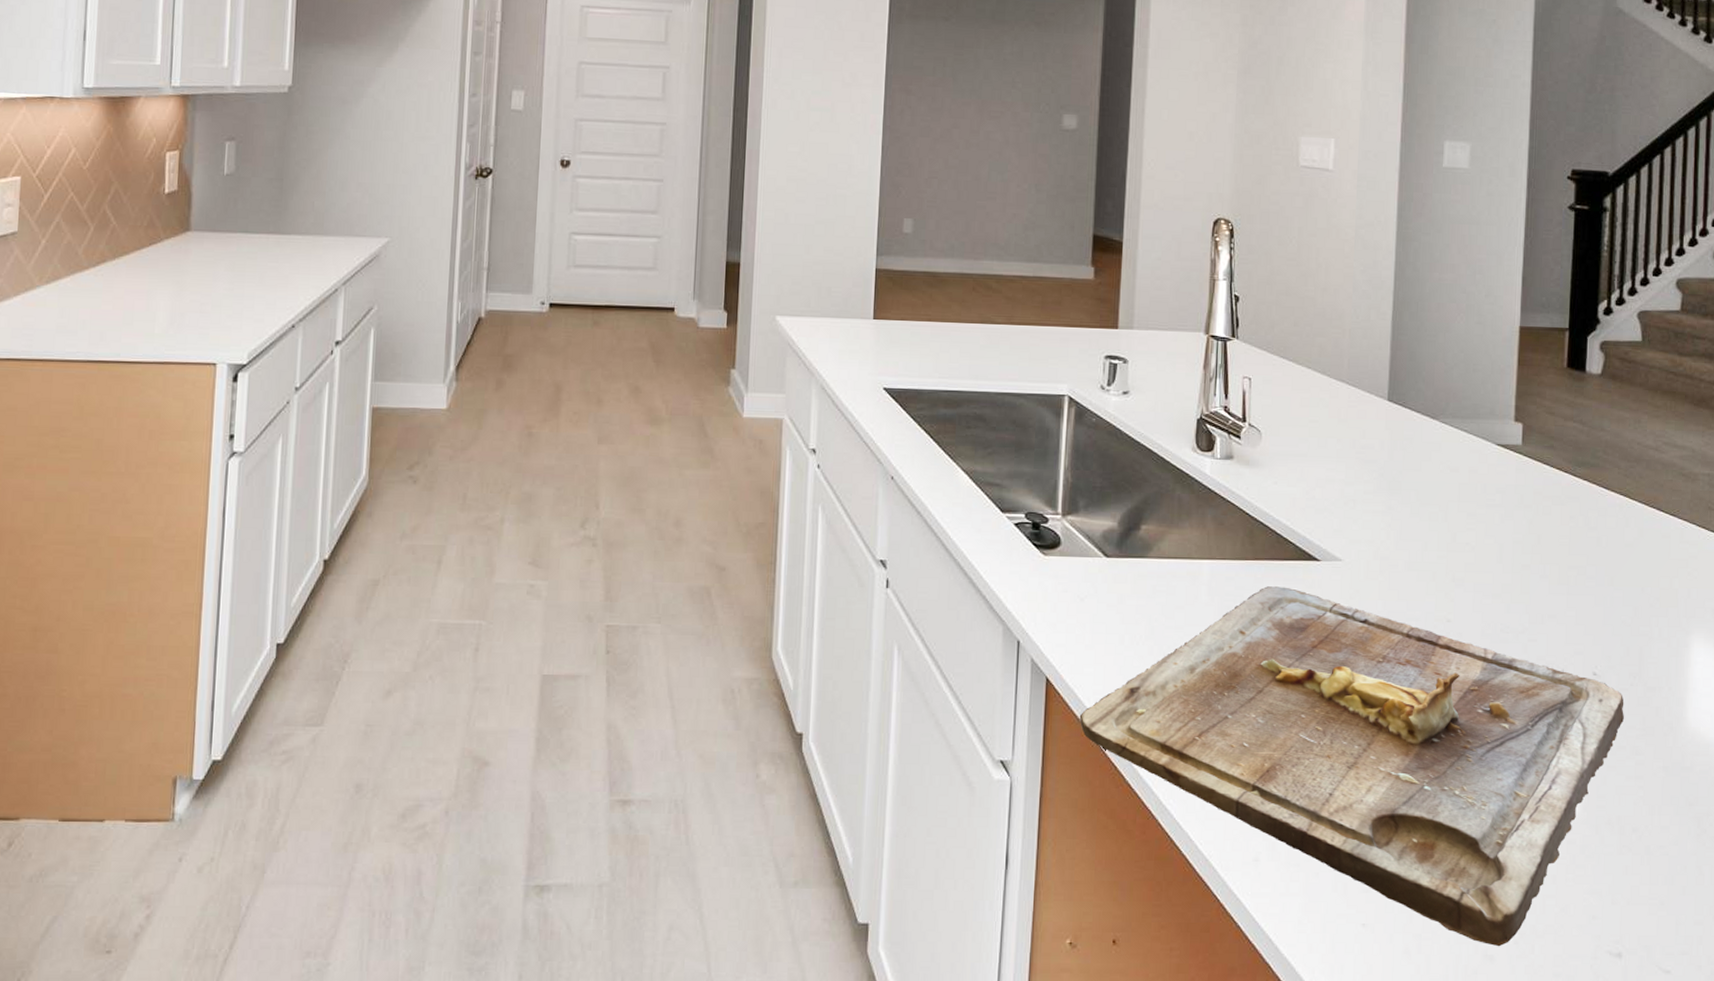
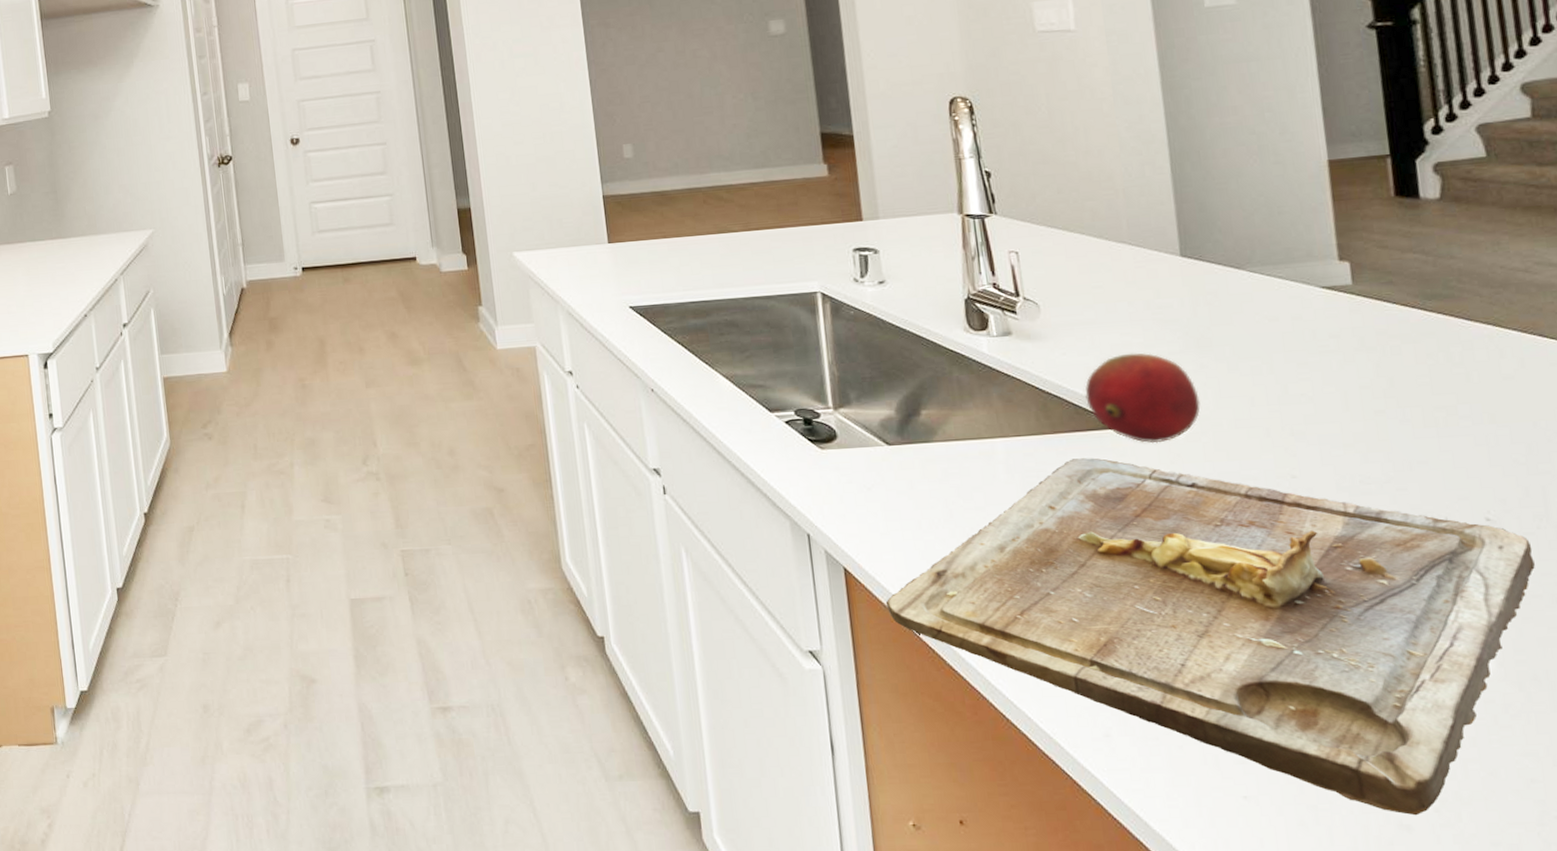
fruit: none [1287,488,1383,578] -> present [1085,353,1201,444]

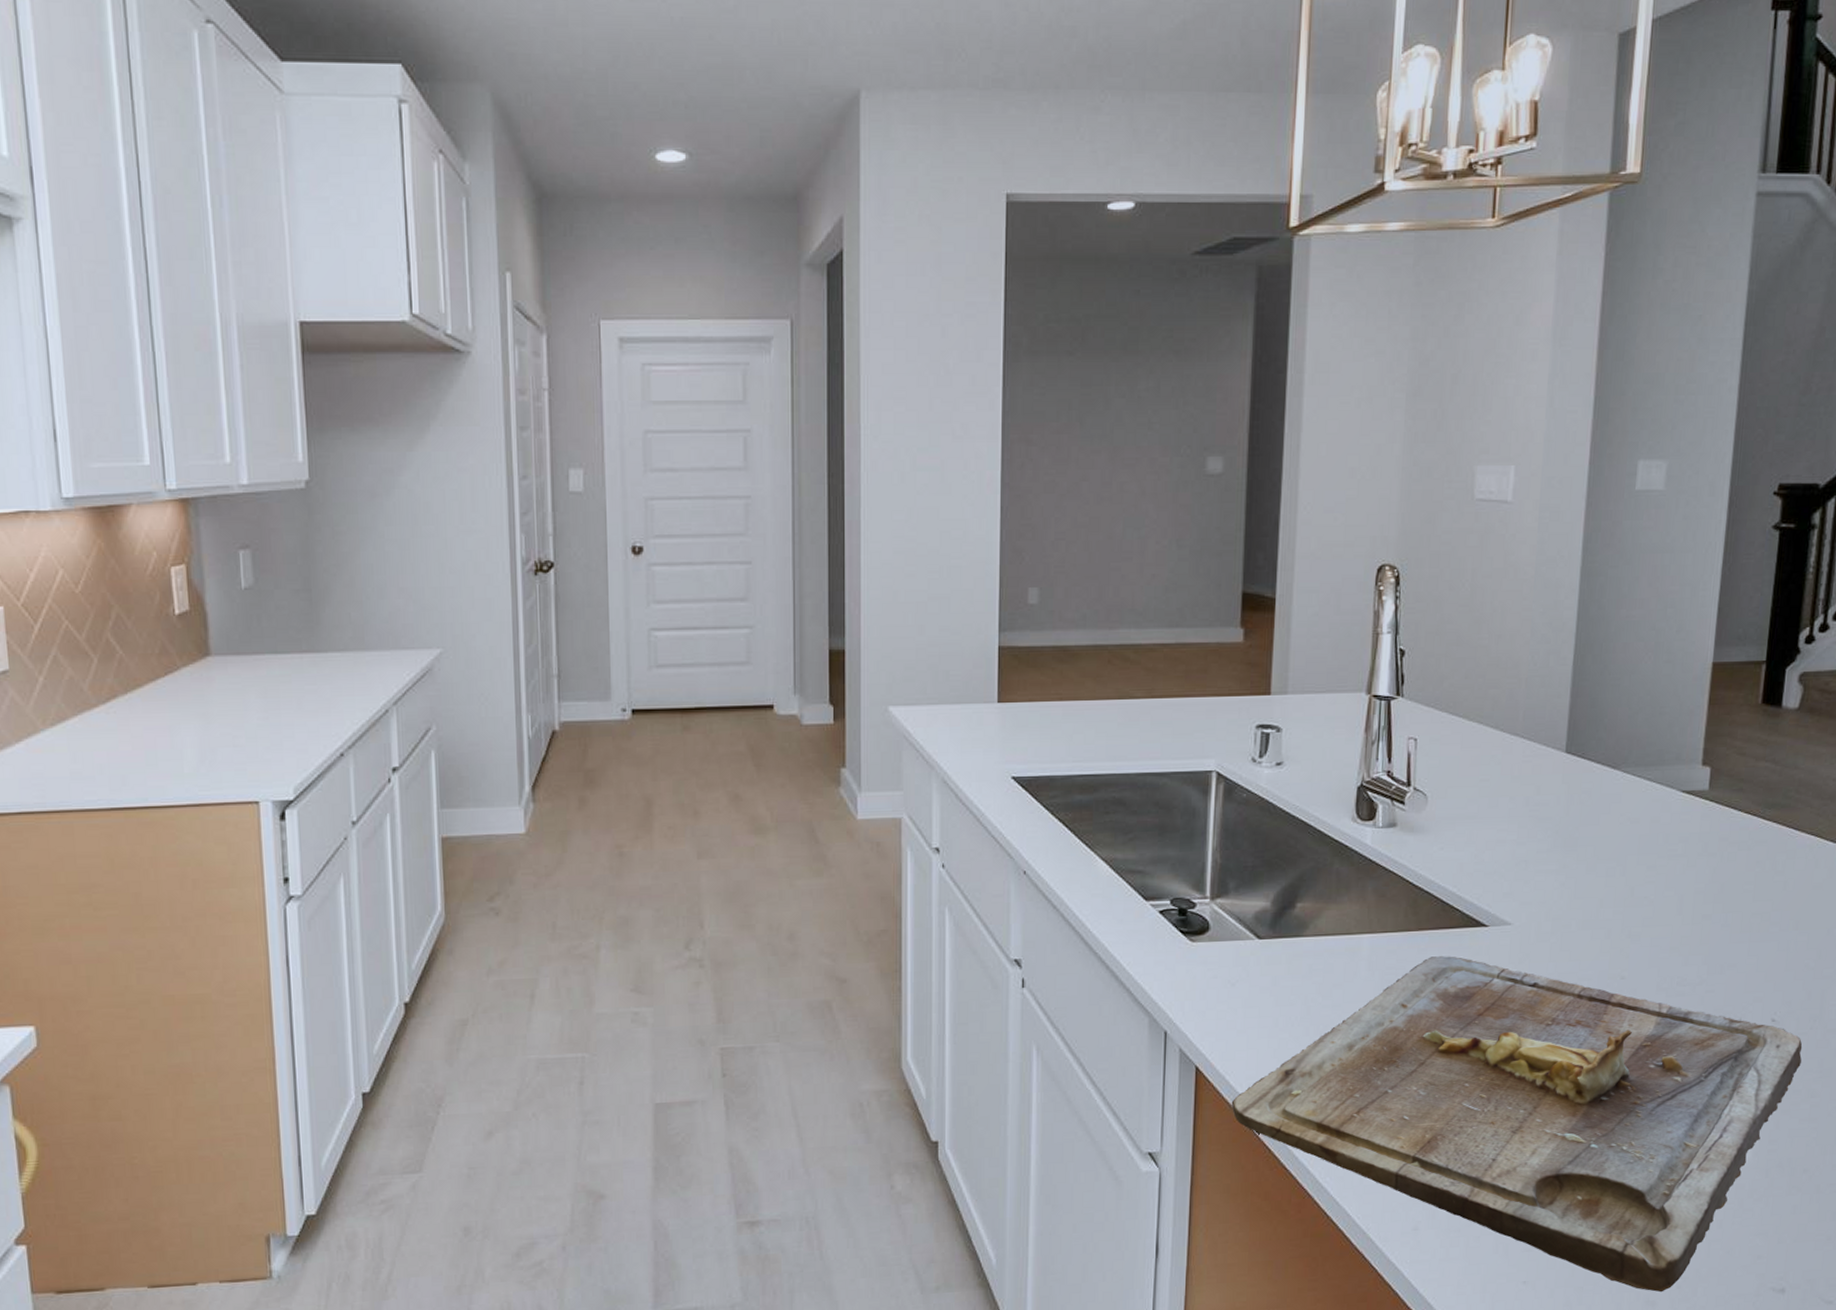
fruit: present [1085,353,1201,444] -> none [1454,850,1556,943]

